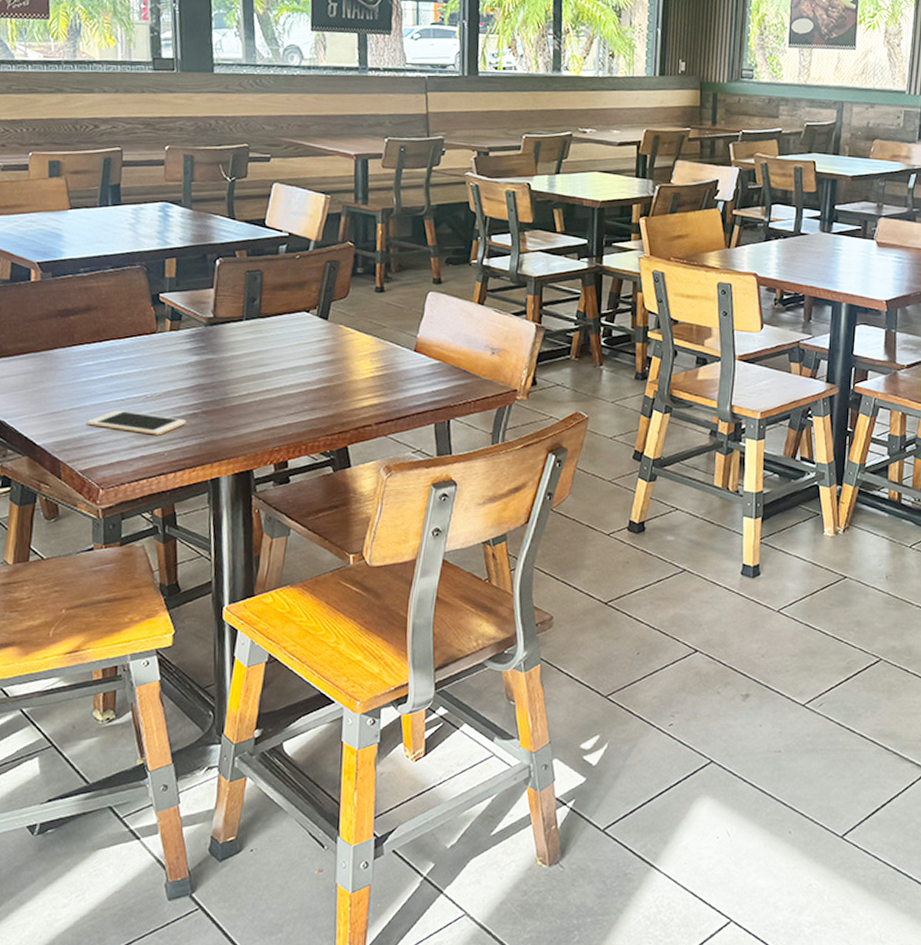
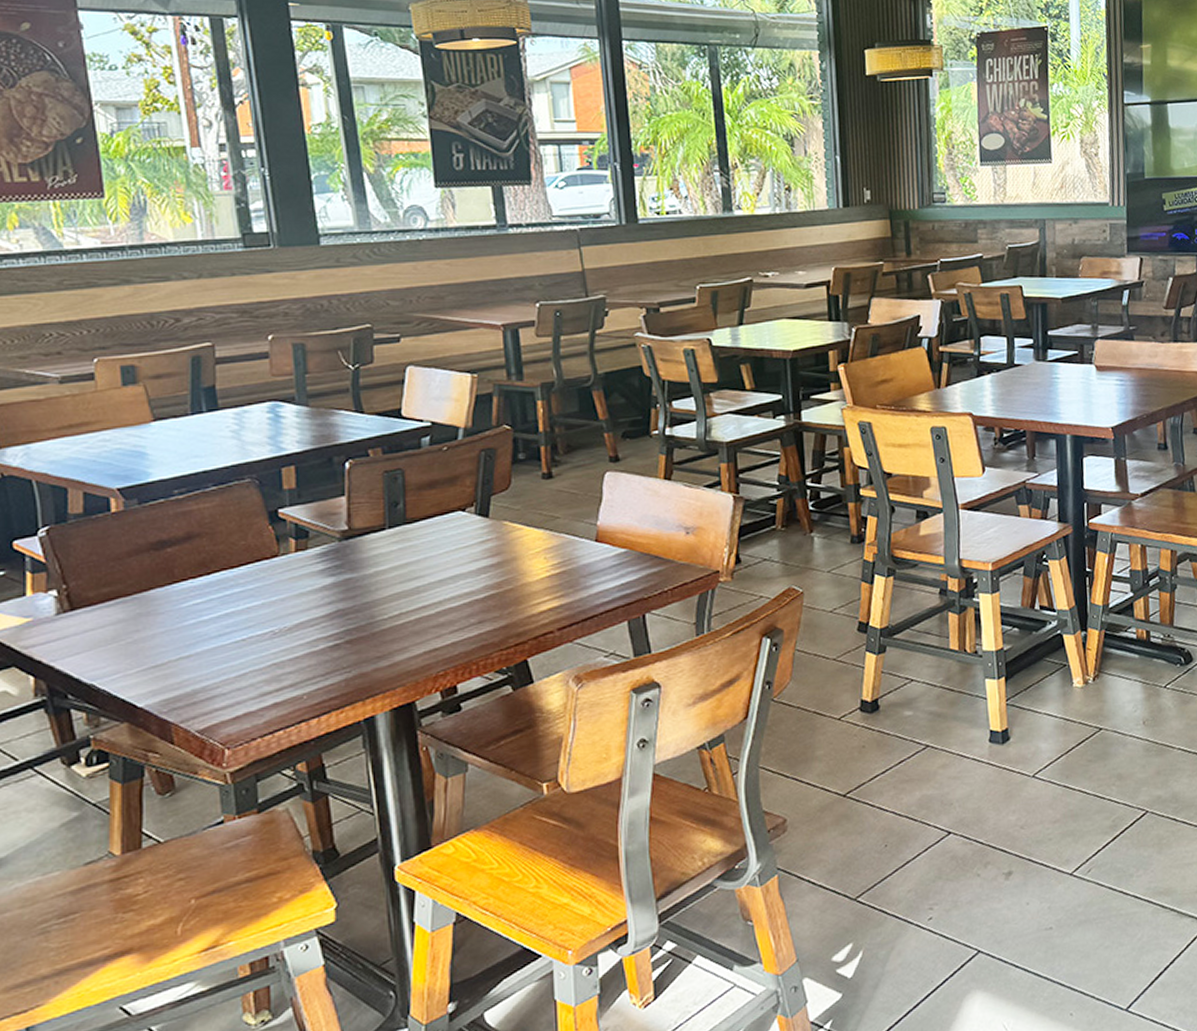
cell phone: present [87,410,186,435] -> none [200,652,327,677]

